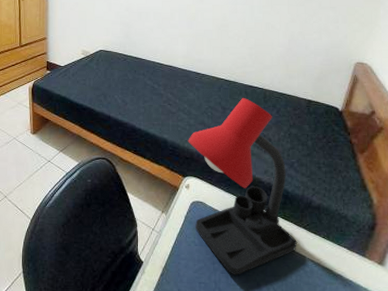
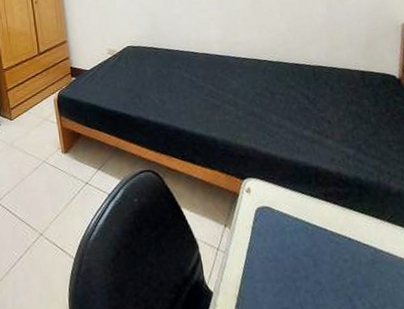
desk lamp: present [188,98,297,275] -> none [239,78,385,293]

